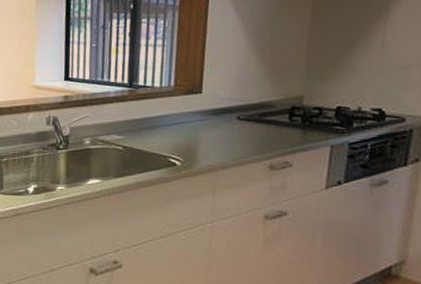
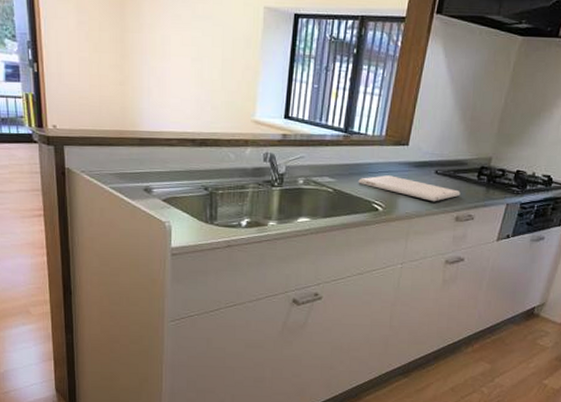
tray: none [150,126,271,151] -> present [358,175,461,202]

